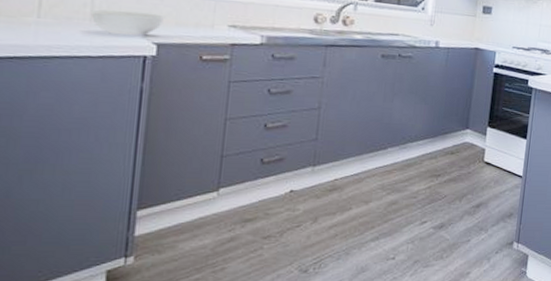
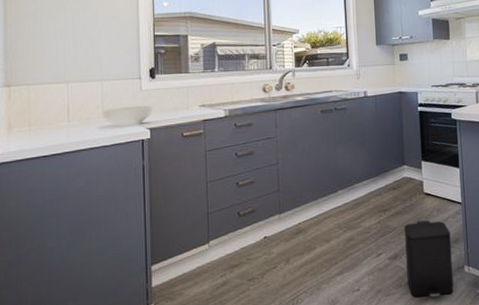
pedal bin: none [450,191,506,272] -> present [403,220,454,298]

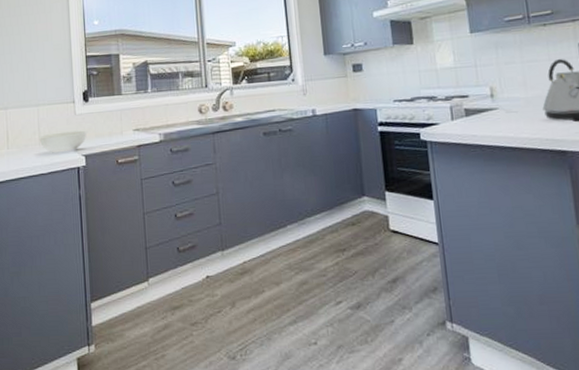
pedal bin: present [403,220,454,298] -> none [366,263,434,358]

